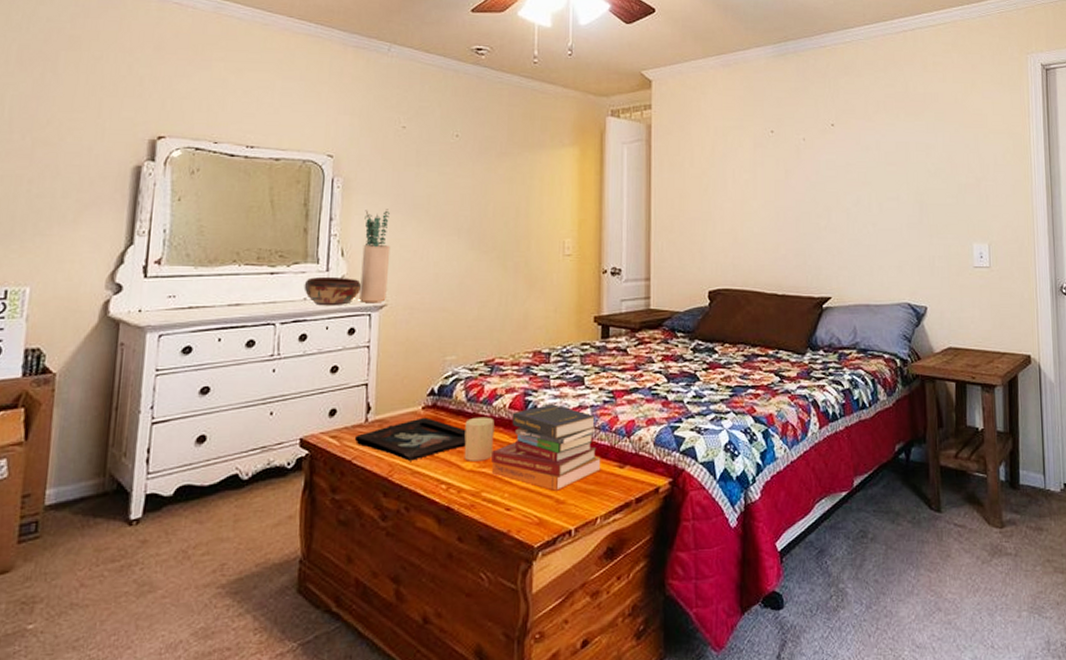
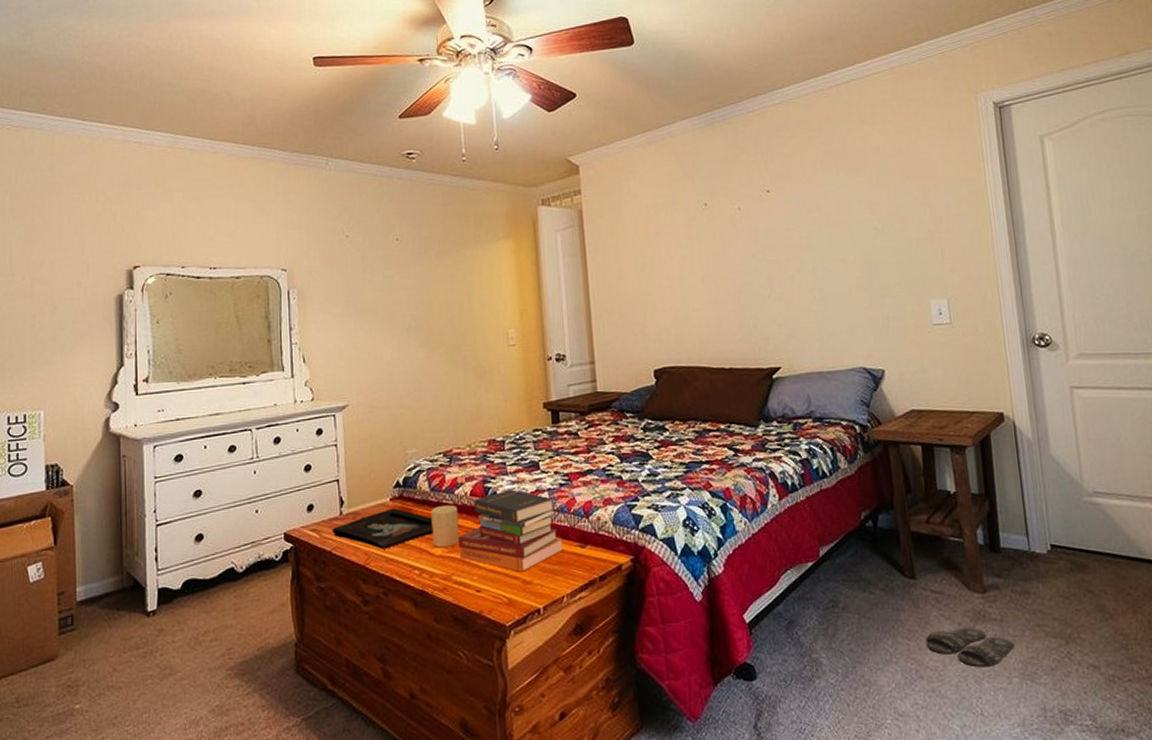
decorative bowl: present [304,277,362,306] -> none [273,382,324,410]
vase: present [359,209,391,304] -> none [320,315,347,405]
slippers: none [946,560,1026,601] -> present [925,627,1014,667]

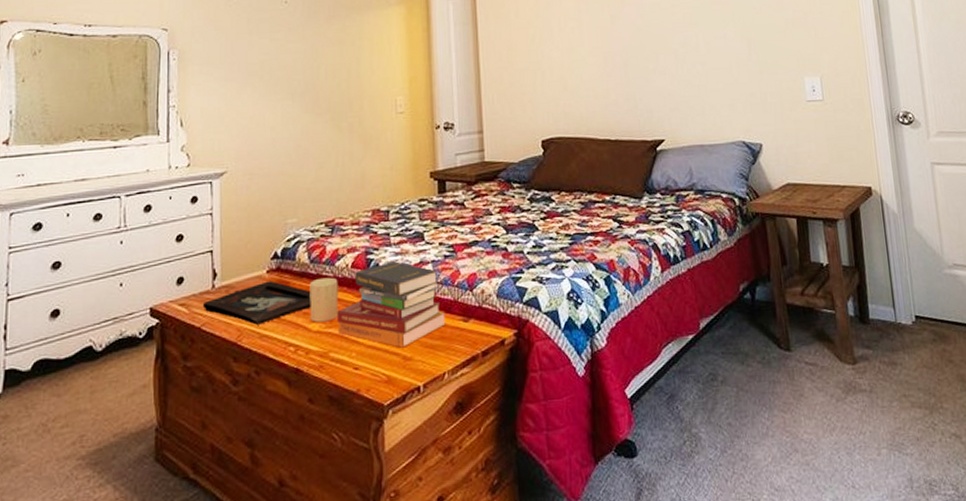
slippers: present [925,627,1014,667] -> none [800,398,883,439]

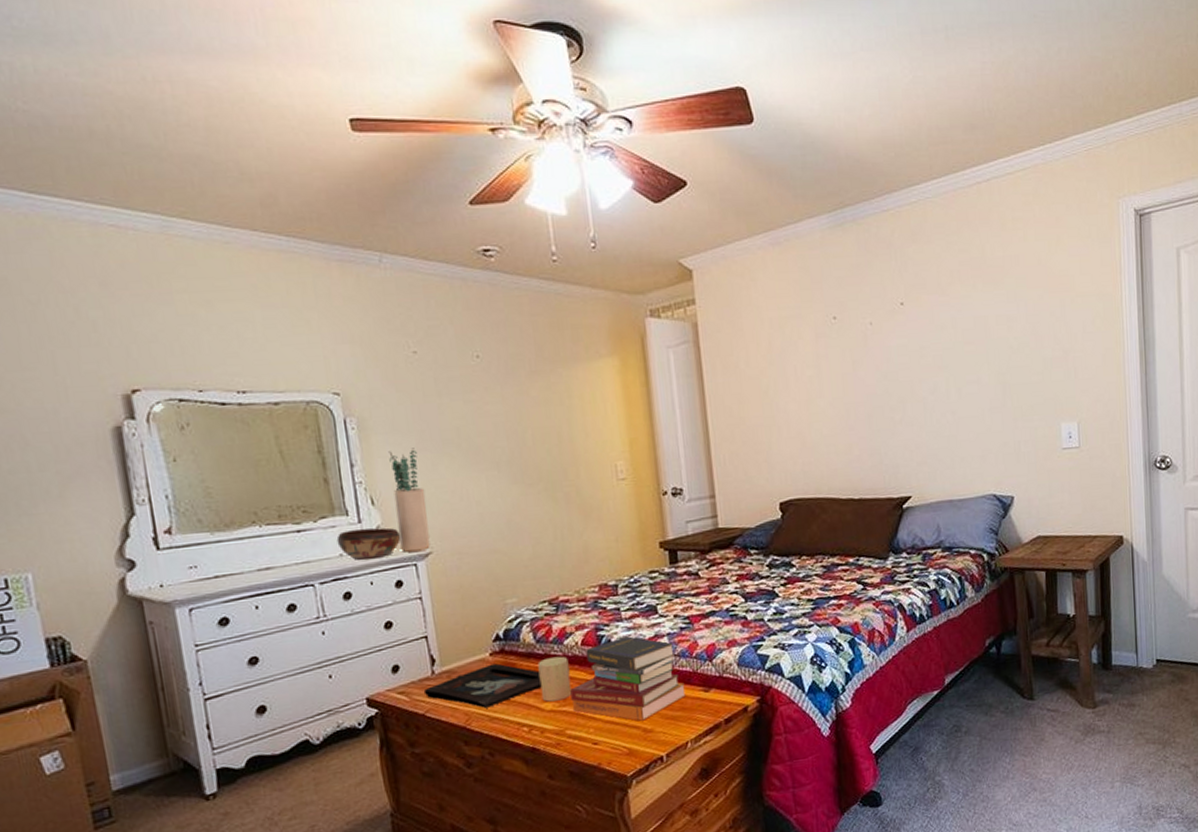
decorative bowl: none [146,147,202,177] -> present [336,527,401,561]
vase: none [200,78,228,172] -> present [388,448,430,553]

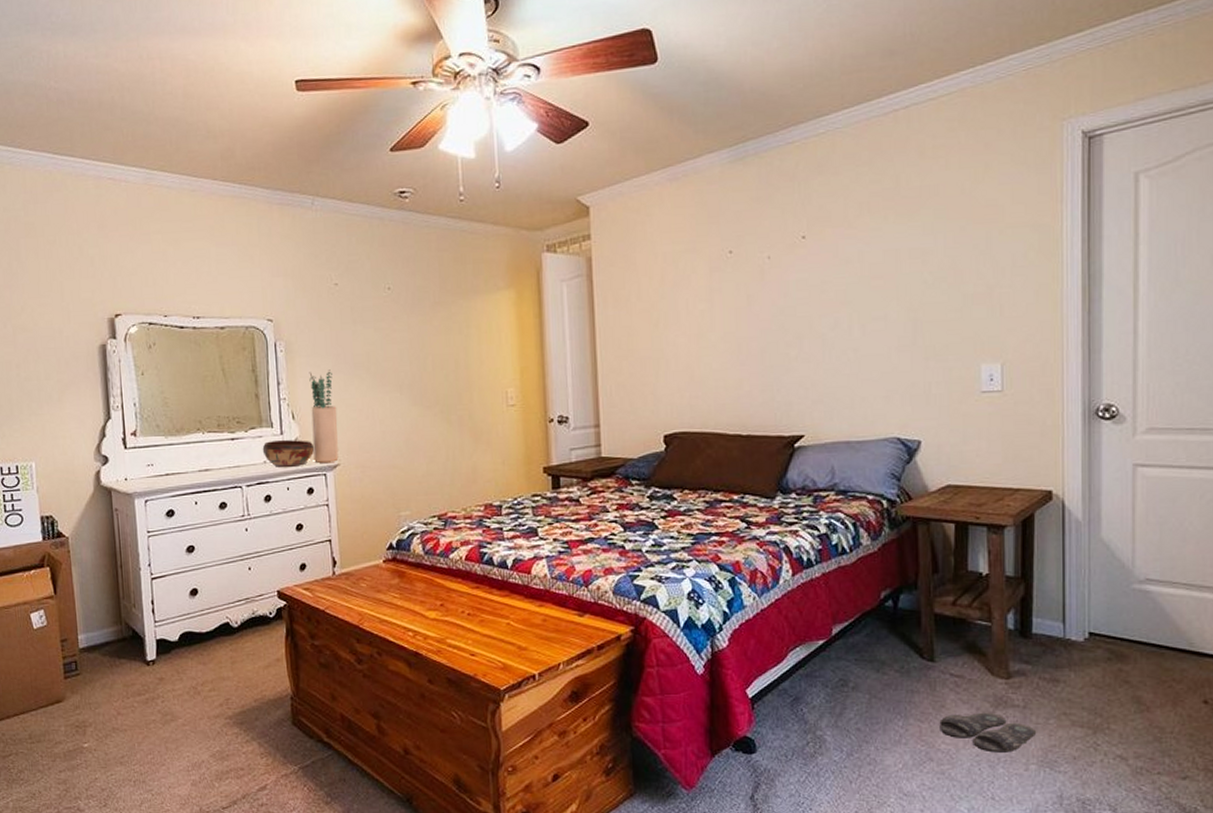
decorative tray: present [423,663,542,708] -> none [325,570,427,610]
candle: present [537,656,572,702] -> none [425,568,454,611]
books: present [570,636,686,721] -> none [453,555,560,638]
slippers: none [1040,740,1118,776] -> present [939,712,1036,753]

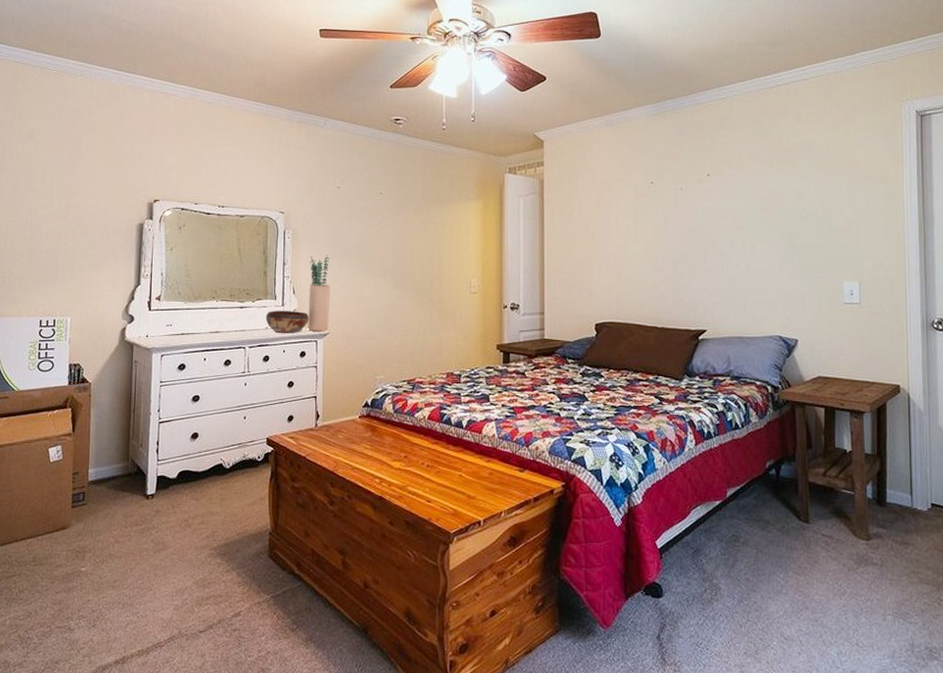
slippers: present [939,712,1036,753] -> none [813,568,891,604]

